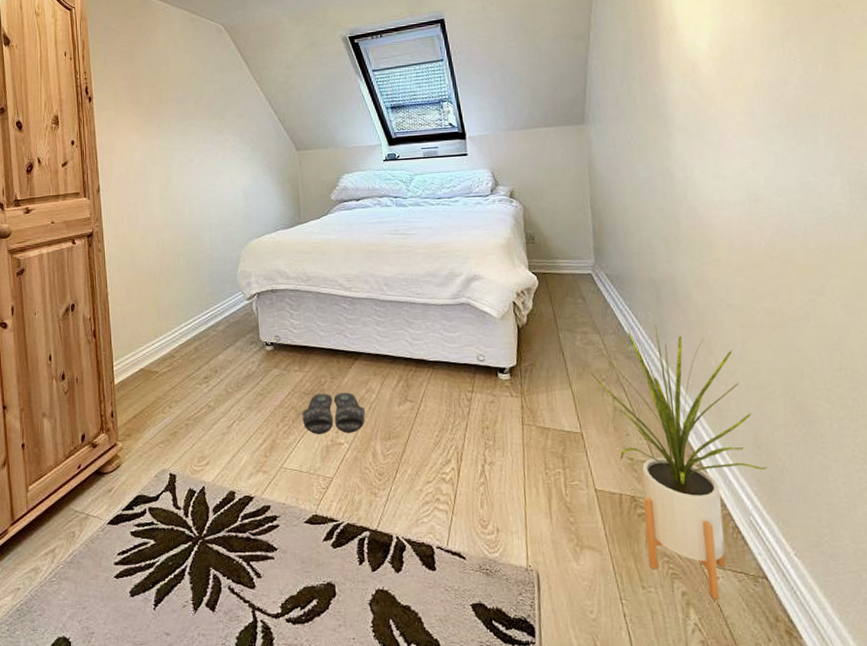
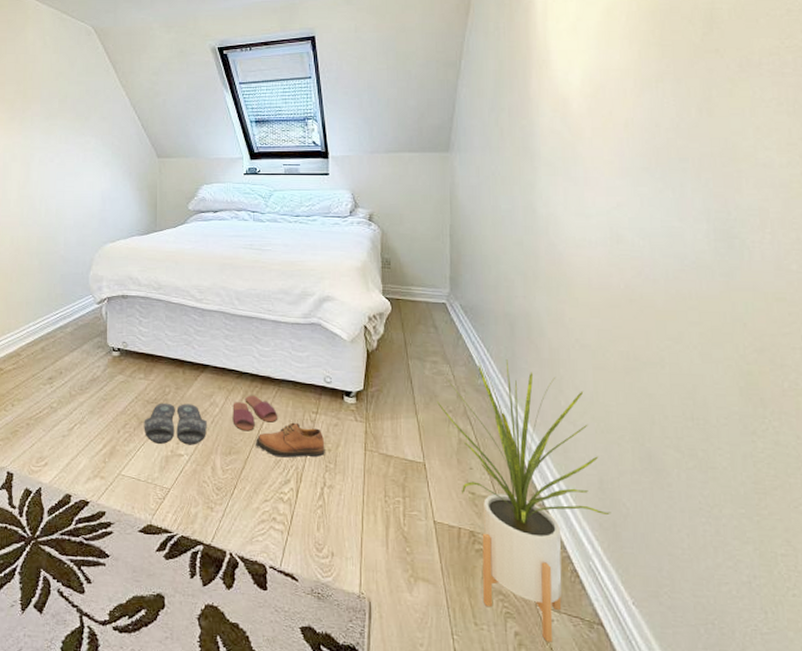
slippers: none [388,379,435,415] -> present [232,395,278,432]
shoe: none [413,402,483,438] -> present [255,422,325,458]

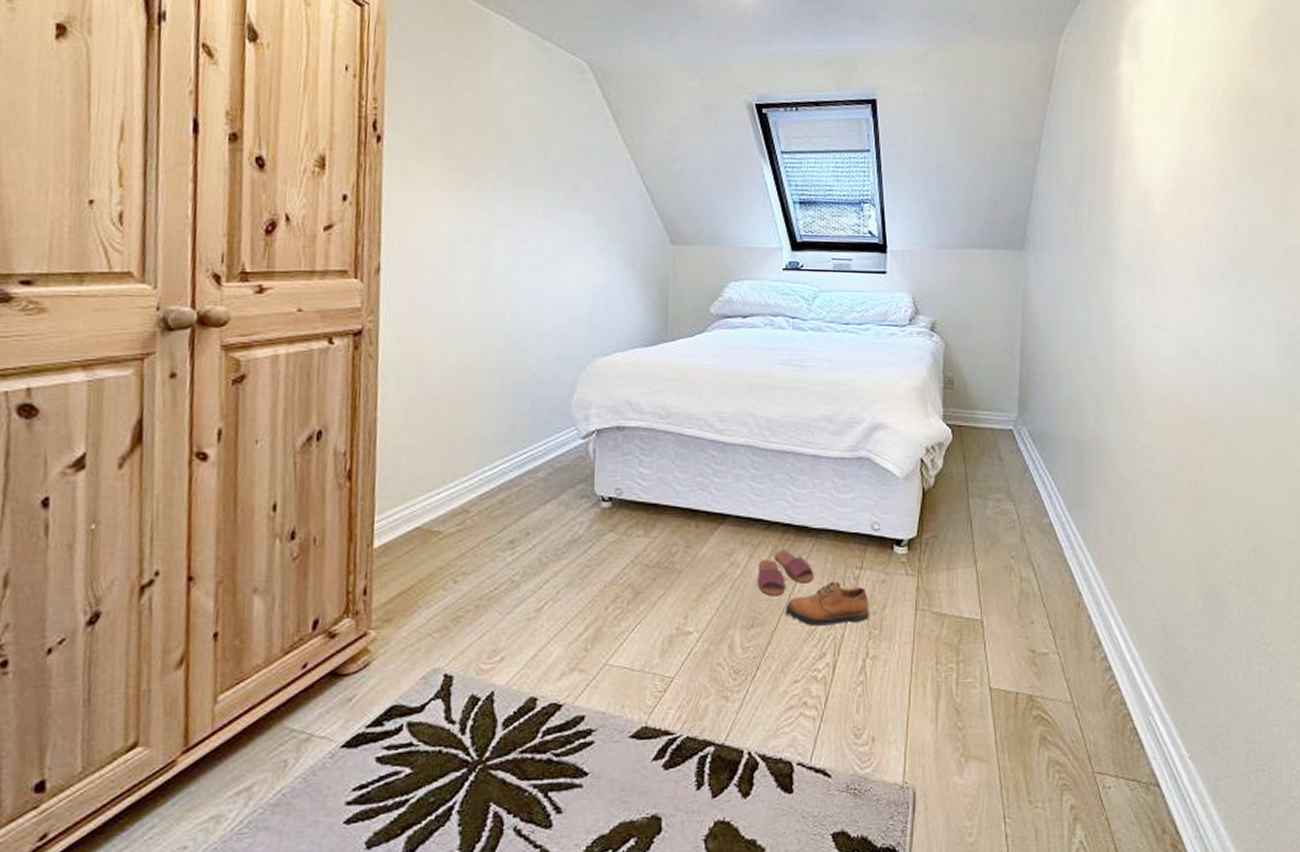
slippers: present [144,403,208,445] -> none [641,566,726,620]
house plant: present [437,356,611,642] -> none [999,490,1173,812]

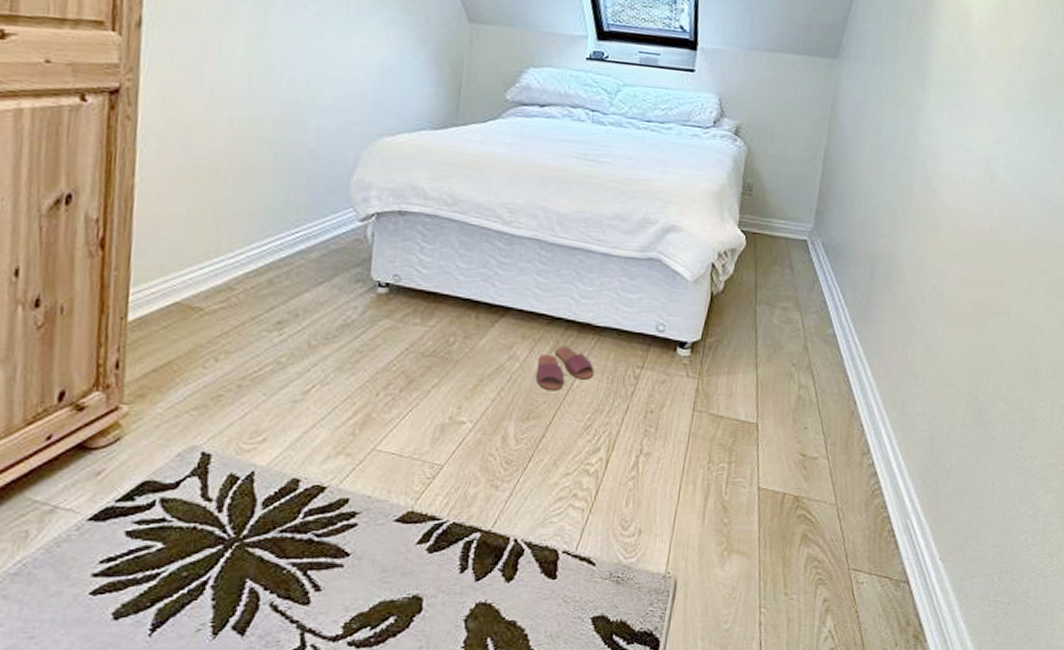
shoe: present [784,581,869,626] -> none [561,379,648,422]

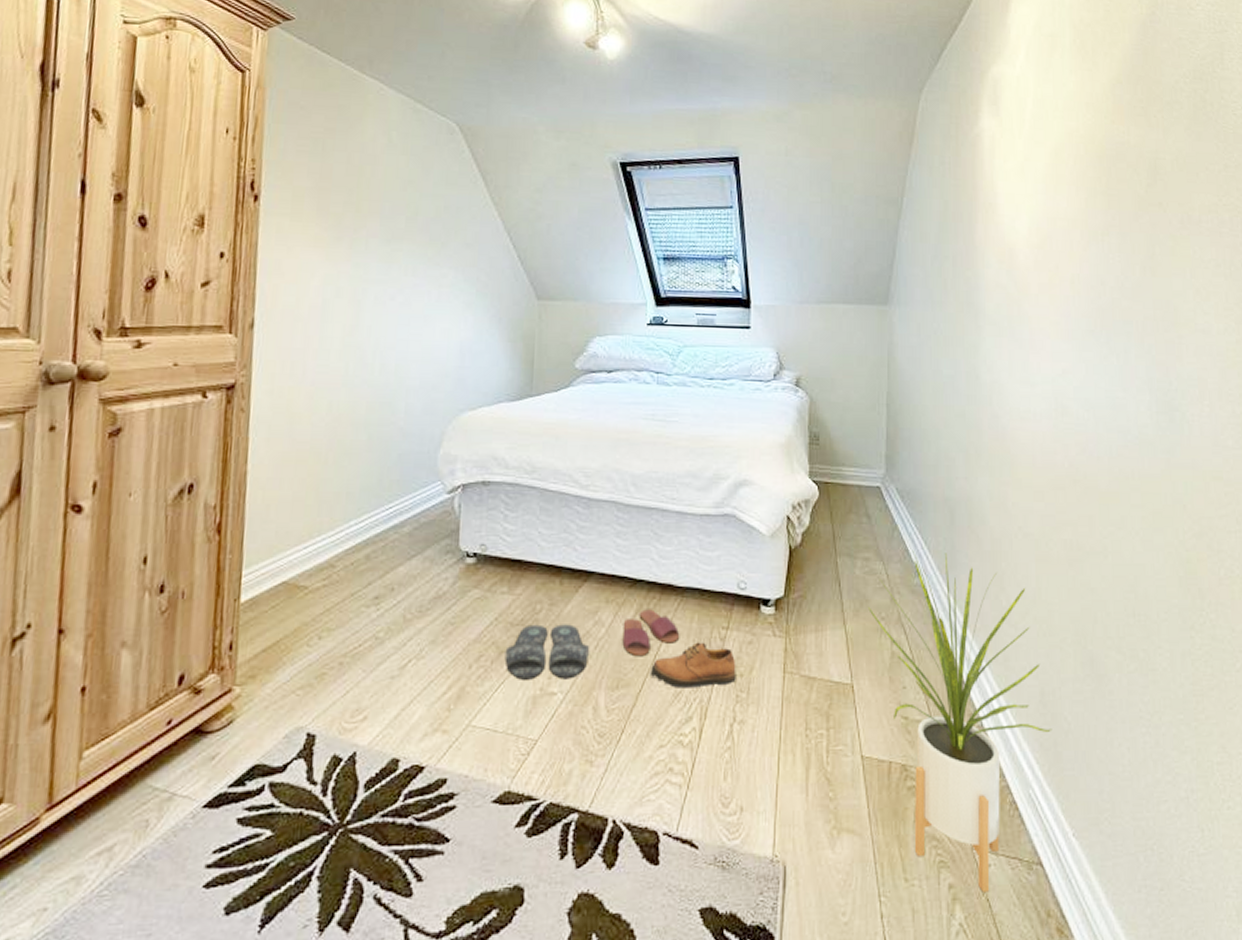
slippers: none [414,356,503,410] -> present [504,624,590,680]
shoe: none [561,379,648,422] -> present [649,642,736,688]
house plant: none [781,302,936,605] -> present [868,550,1052,892]

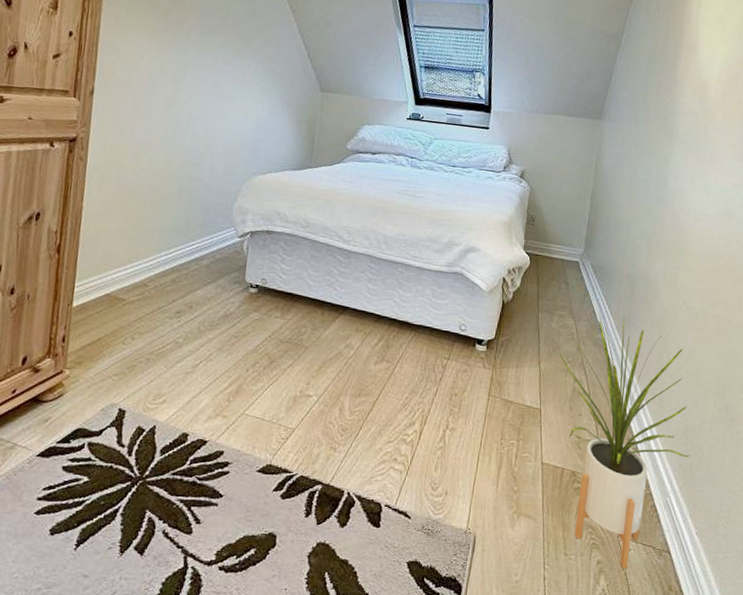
slippers: present [504,624,590,680] -> none [274,343,341,386]
slippers: present [622,609,680,657] -> none [366,339,411,375]
shoe: present [649,642,736,688] -> none [385,367,453,401]

